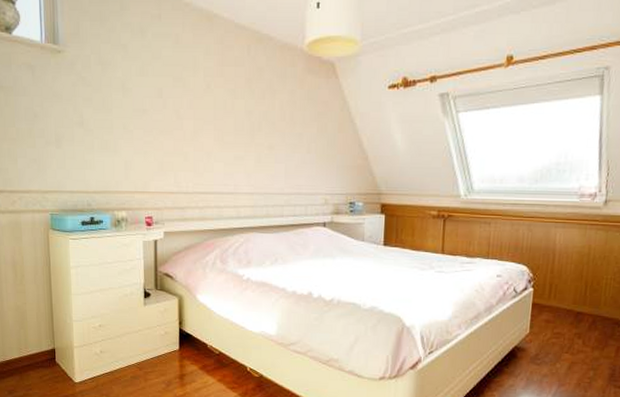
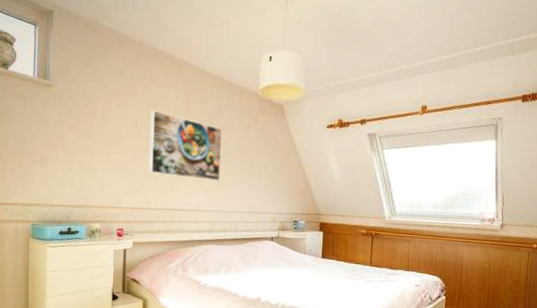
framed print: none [178,76,263,158] -> present [149,110,223,181]

